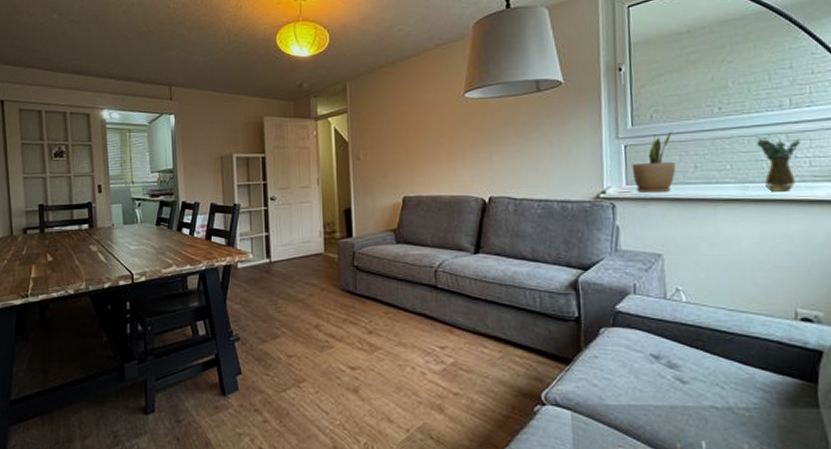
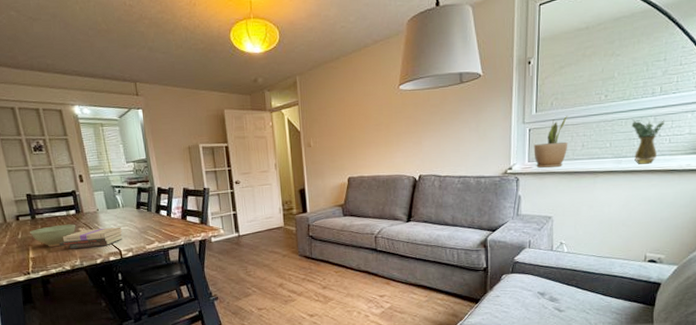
bowl: none [35,240,87,266] -> present [29,224,76,247]
books: none [65,245,137,270] -> present [58,227,123,249]

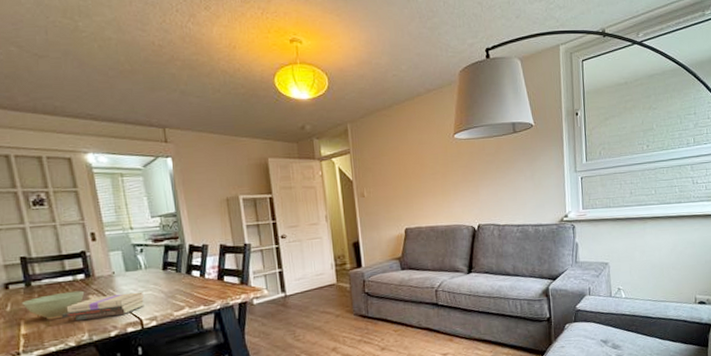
potted plant: present [533,116,568,169] -> none [586,165,618,216]
vase: present [631,119,664,165] -> none [672,168,700,210]

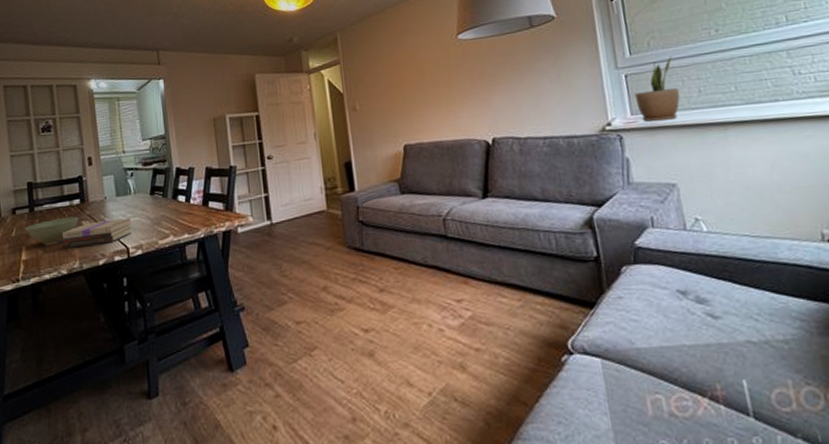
potted plant: none [586,165,618,216] -> present [634,57,680,123]

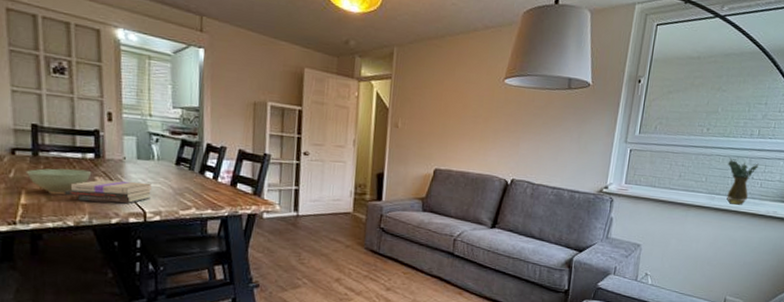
potted plant: present [634,57,680,123] -> none [631,143,670,195]
vase: none [758,54,803,111] -> present [727,157,759,205]

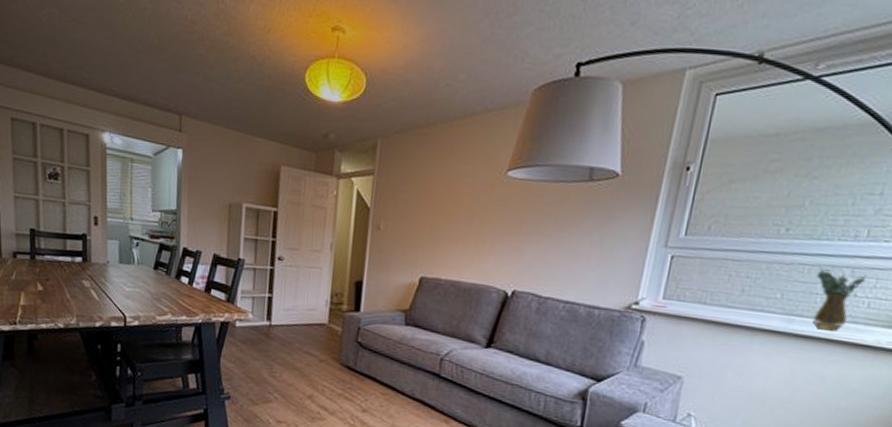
bowl: present [26,168,92,195] -> none [25,271,80,298]
books: present [64,179,152,204] -> none [55,283,132,308]

